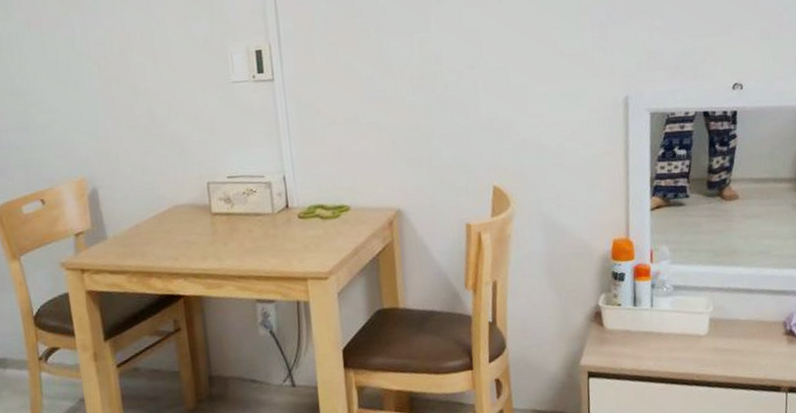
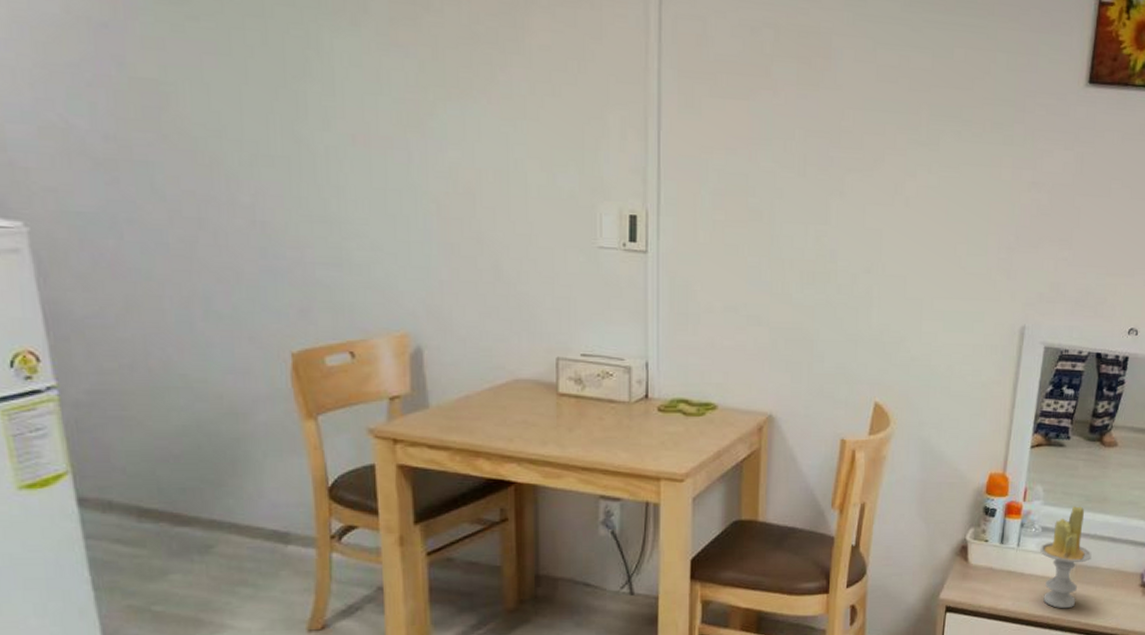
candle: none [674,261,729,365] -> present [1040,506,1092,609]

